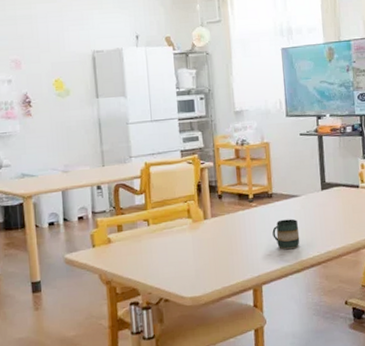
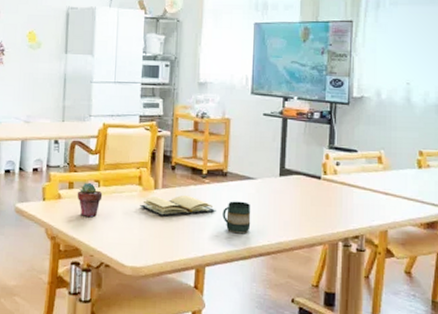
potted succulent: none [127,222,154,257] -> present [77,182,103,218]
book: none [192,220,266,245] -> present [140,195,216,217]

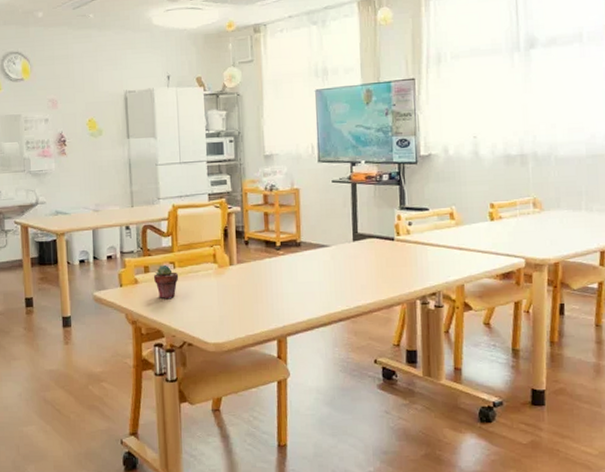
book: present [140,195,216,217] -> none [217,268,293,292]
mug: present [222,201,251,234] -> none [299,269,328,302]

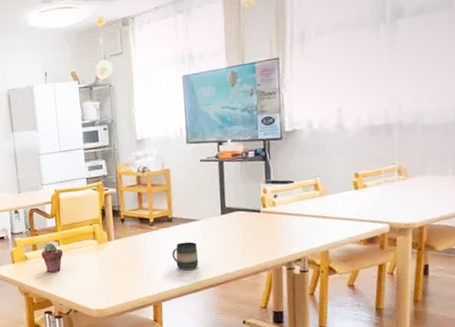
mug: none [299,269,328,302] -> present [172,241,199,271]

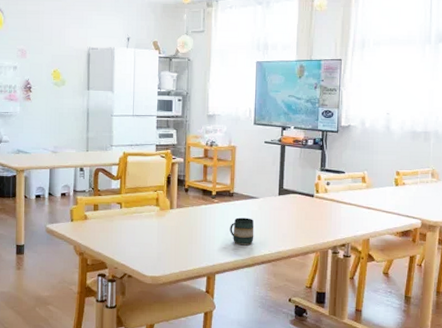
potted succulent: present [41,242,64,273] -> none [101,204,125,235]

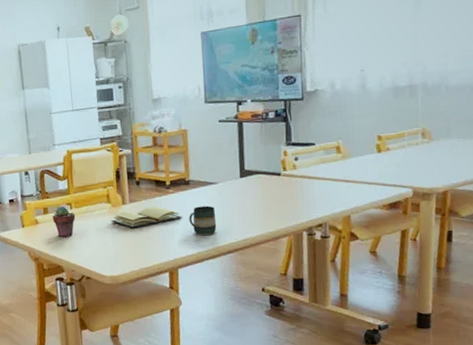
potted succulent: none [101,204,125,235] -> present [52,206,76,238]
book: none [158,213,224,233] -> present [111,206,183,229]

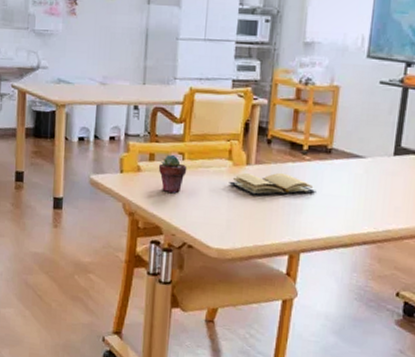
mug: present [189,205,217,236] -> none [323,181,357,219]

